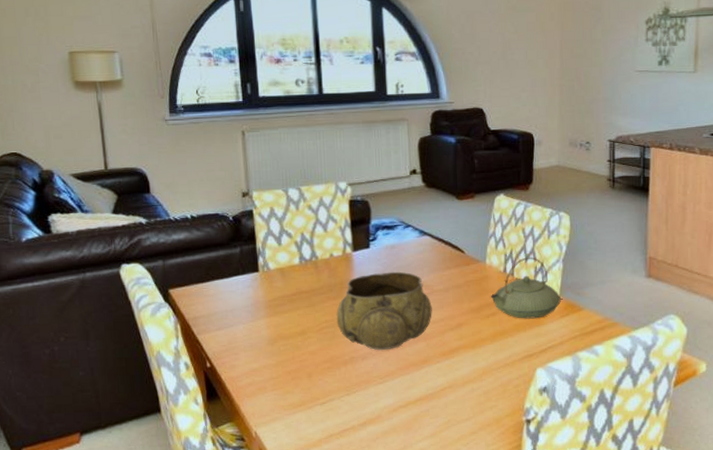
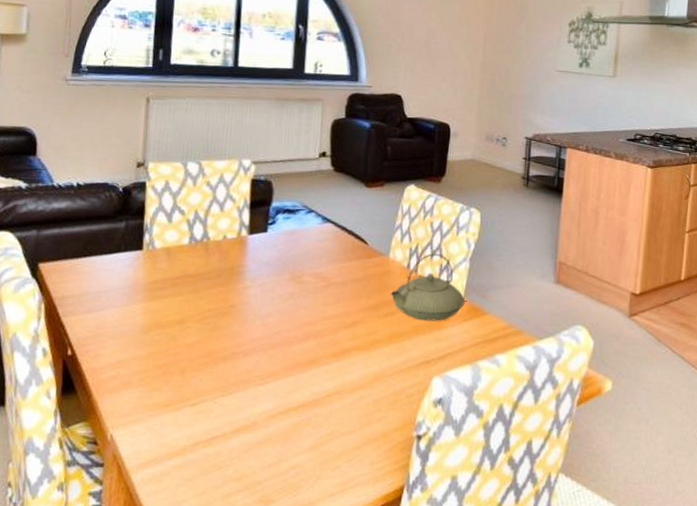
decorative bowl: present [336,271,432,351] -> none [221,259,327,347]

